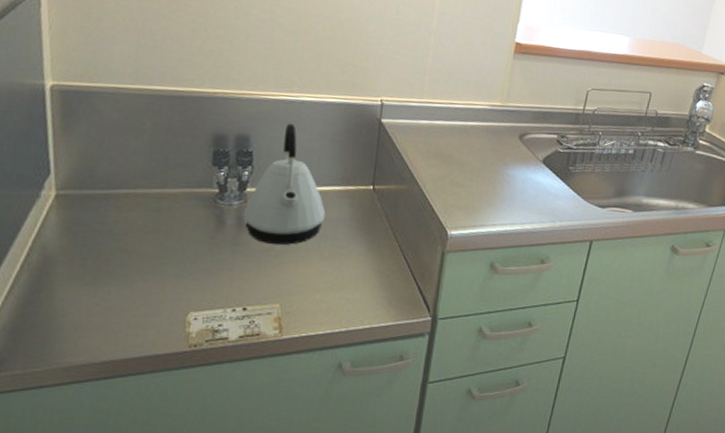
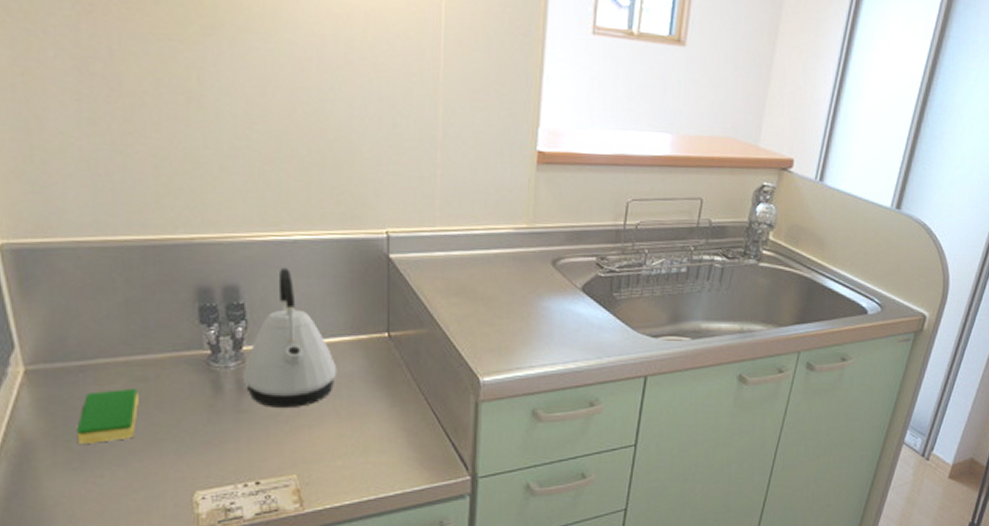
dish sponge: none [92,217,152,263] -> present [76,389,139,444]

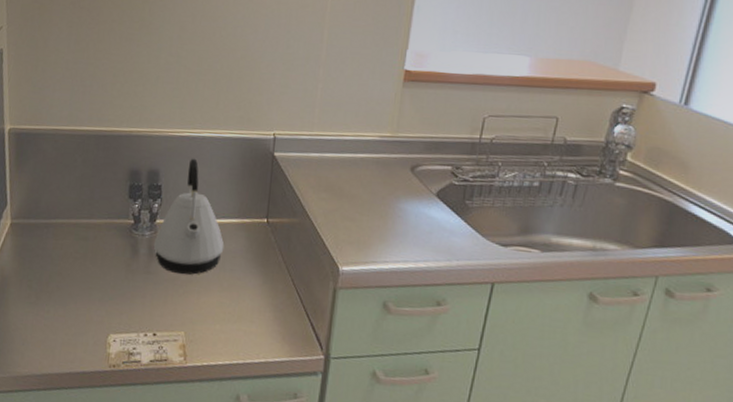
dish sponge: present [76,389,139,444] -> none [36,244,81,285]

